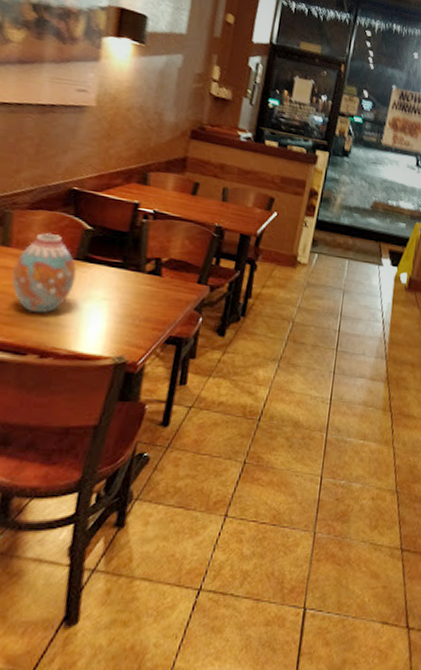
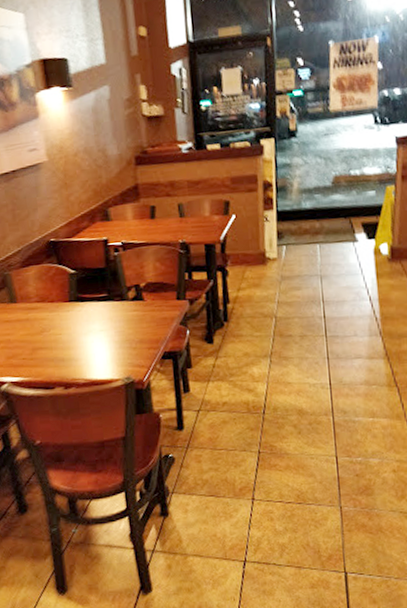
vase: present [11,232,77,314] -> none [24,283,75,354]

